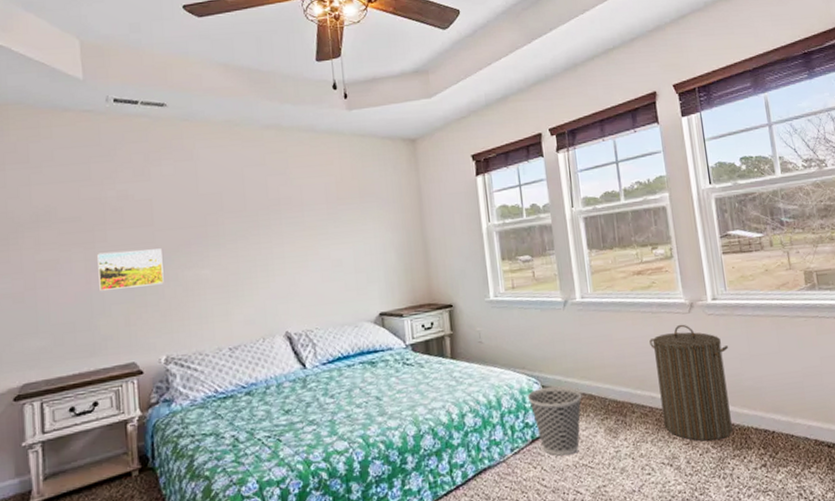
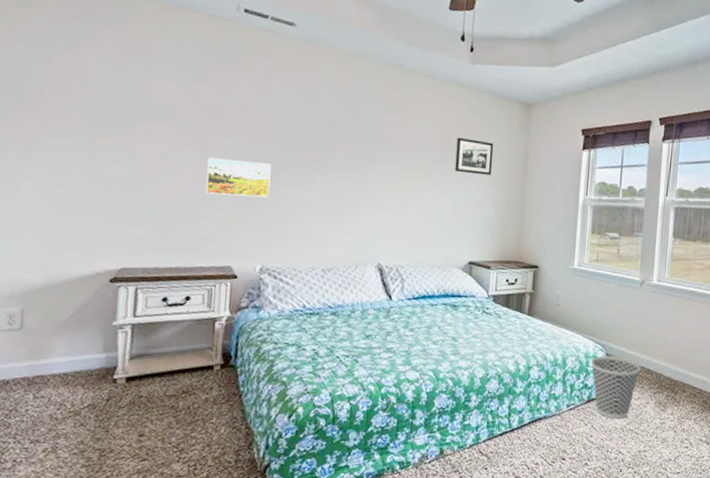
picture frame: none [346,185,387,222] -> present [454,137,494,175]

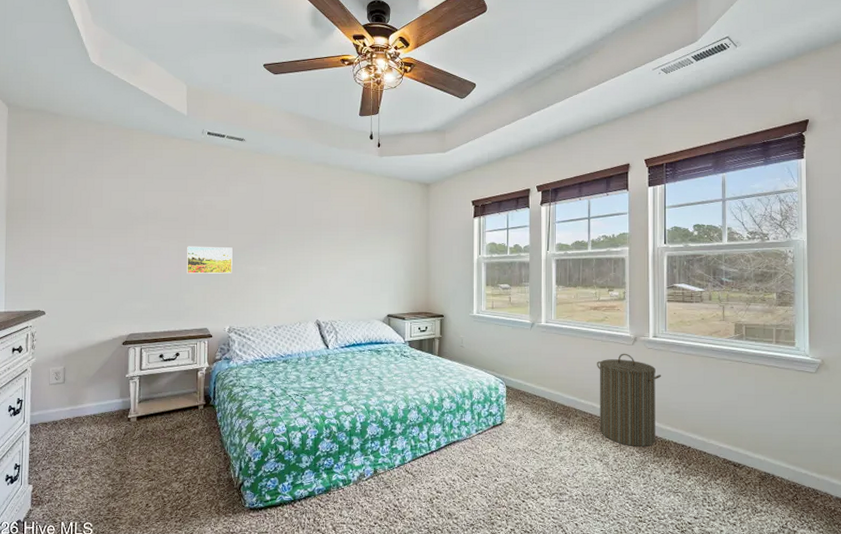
picture frame: present [454,137,494,175] -> none [371,215,401,244]
wastebasket: present [590,355,641,420] -> none [493,387,537,442]

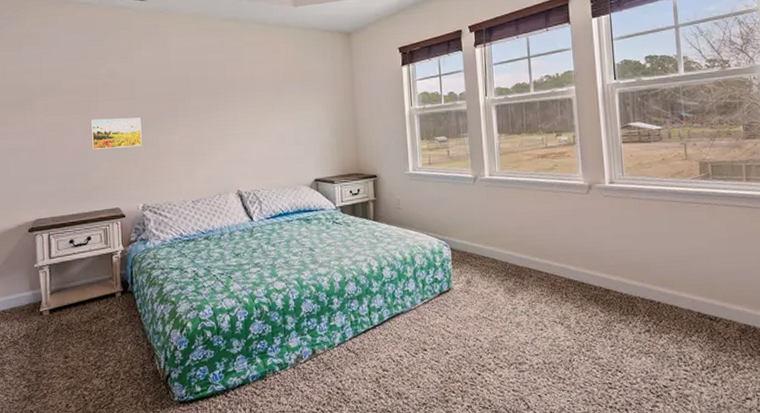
laundry hamper: present [597,353,662,446] -> none [549,203,622,306]

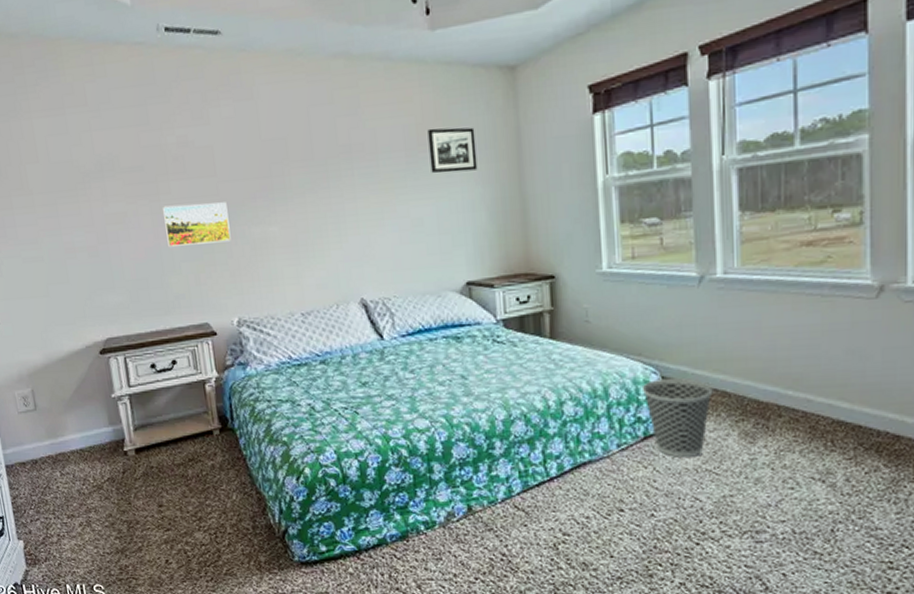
picture frame: none [290,71,324,102] -> present [427,127,478,174]
wastebasket: none [437,249,486,309] -> present [641,377,713,459]

